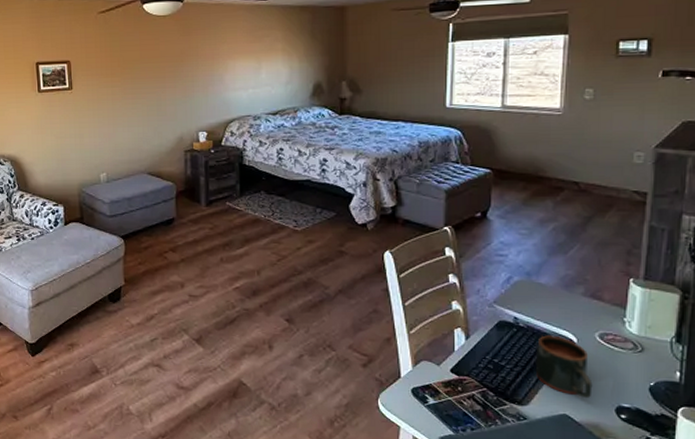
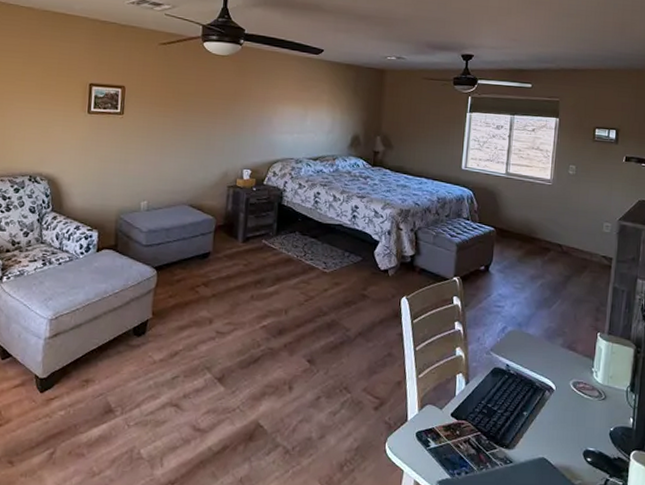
mug: present [535,335,593,399] -> none [521,382,566,443]

